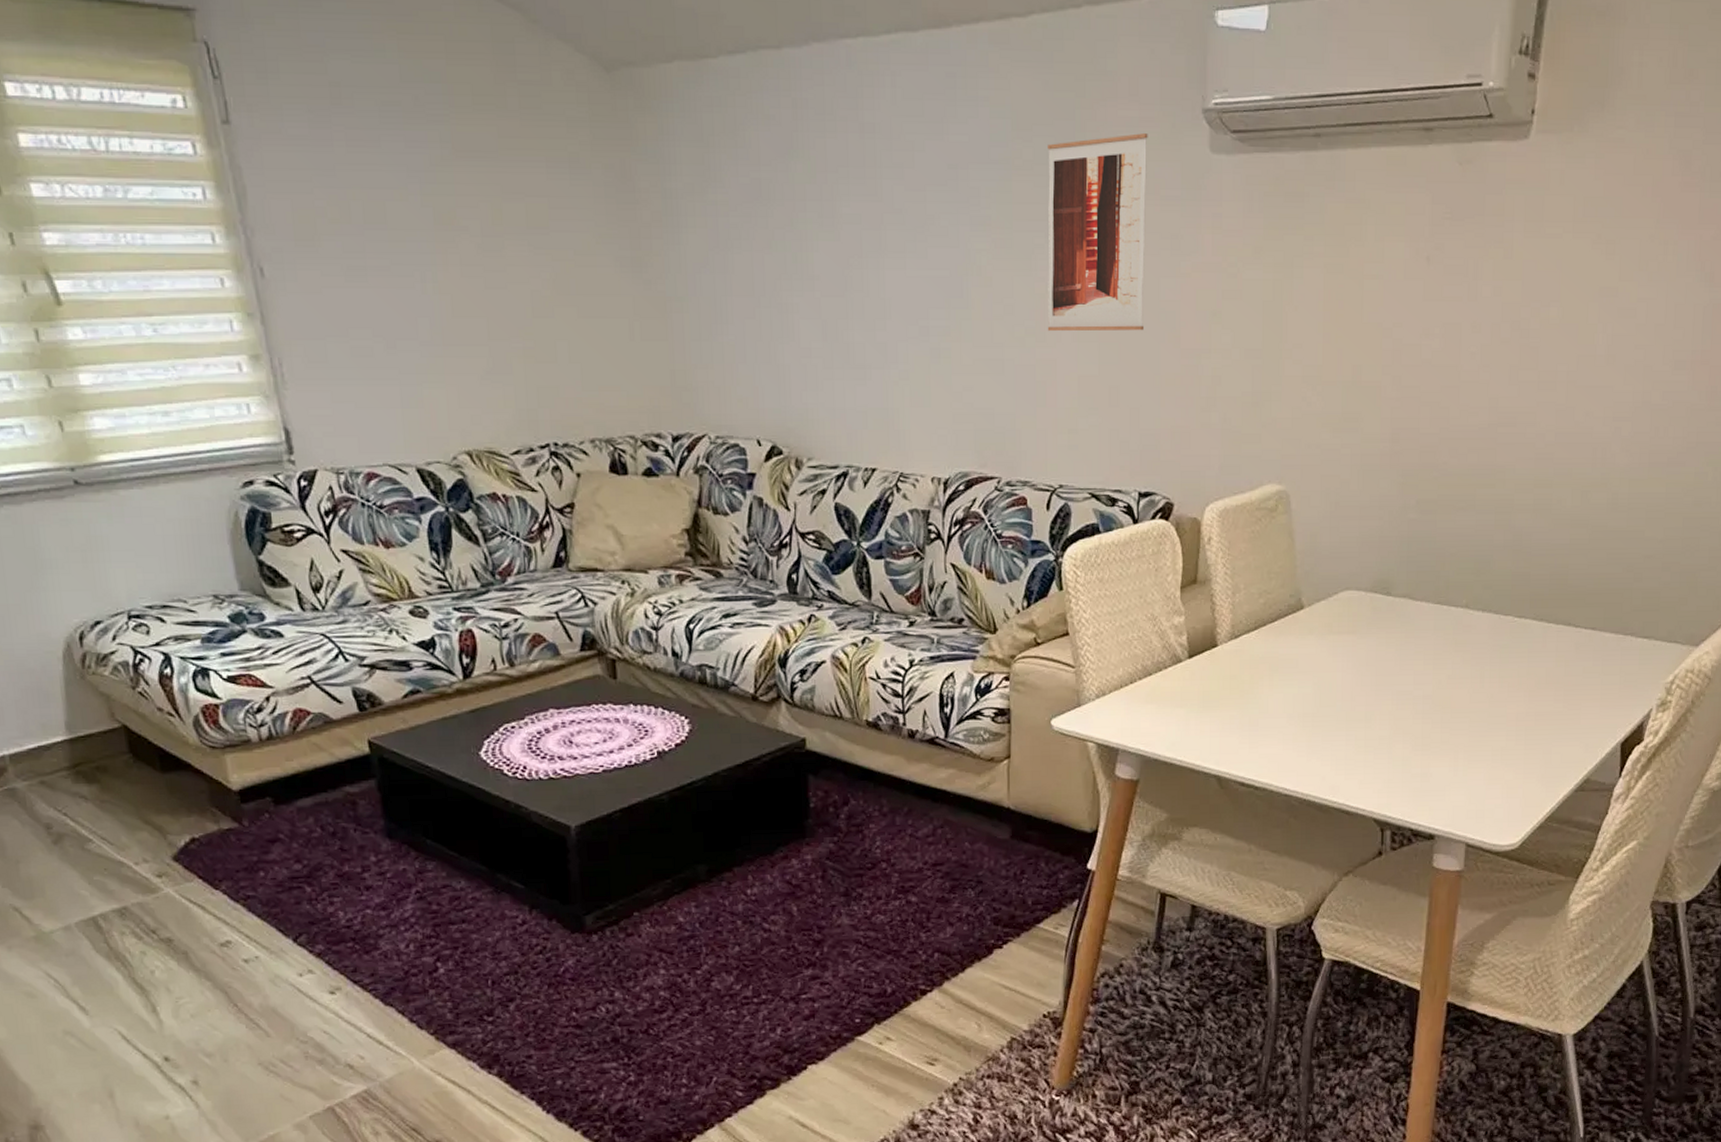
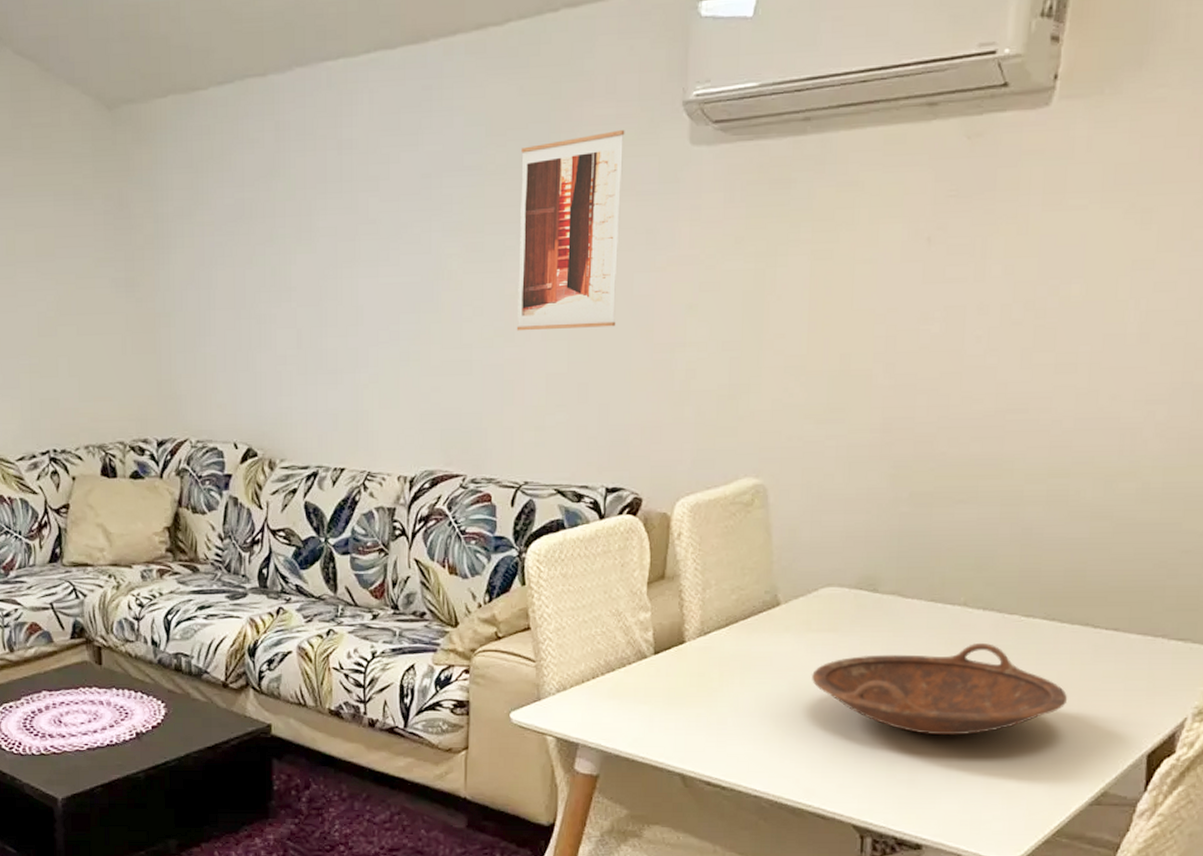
bowl: none [1334,642,1555,731] -> present [812,642,1068,736]

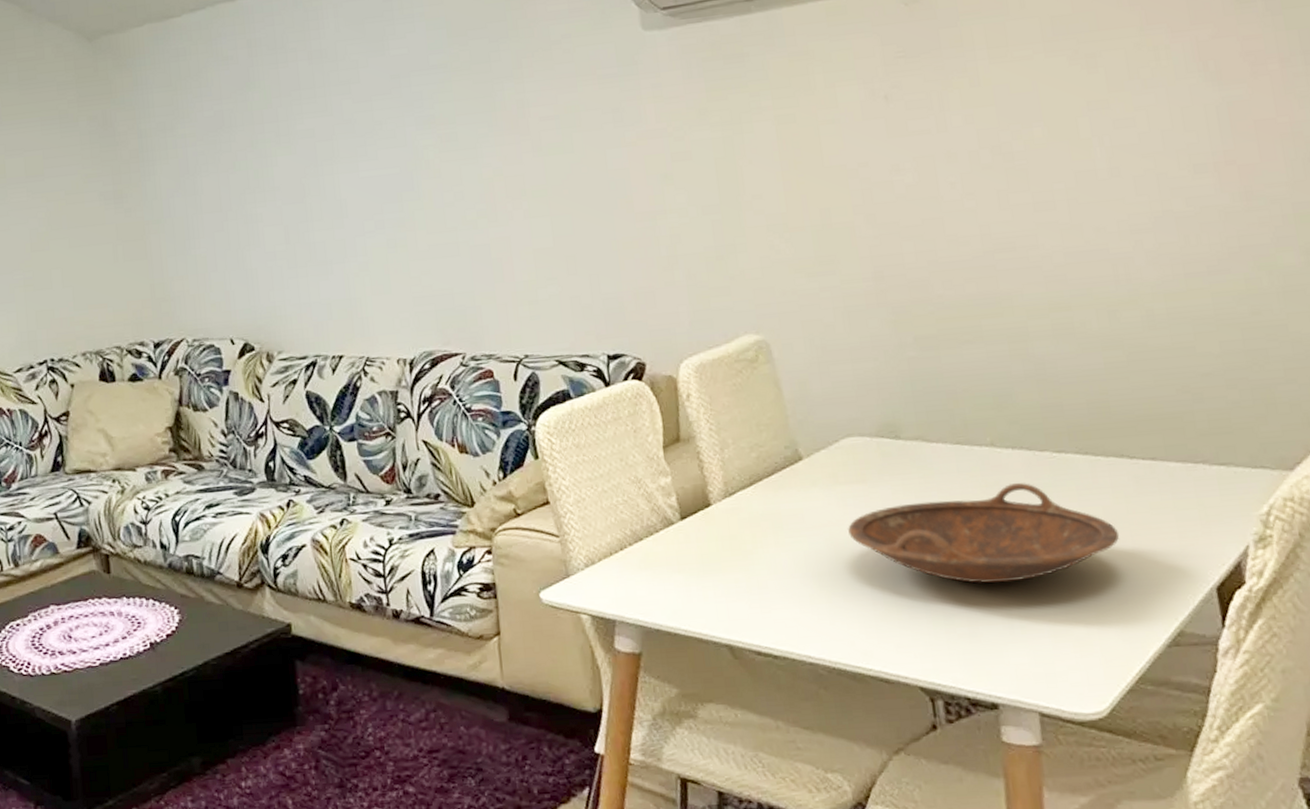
wall art: present [516,130,625,331] -> none [483,22,596,212]

